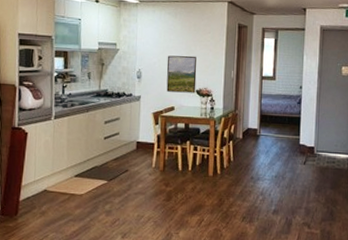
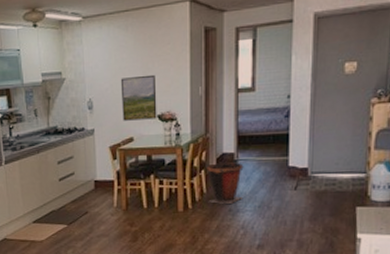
waste bin: none [234,136,265,172] -> present [207,162,244,204]

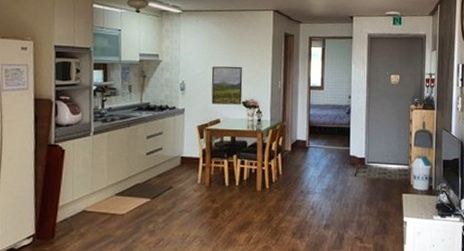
waste bin: present [207,162,244,204] -> none [283,148,314,186]

